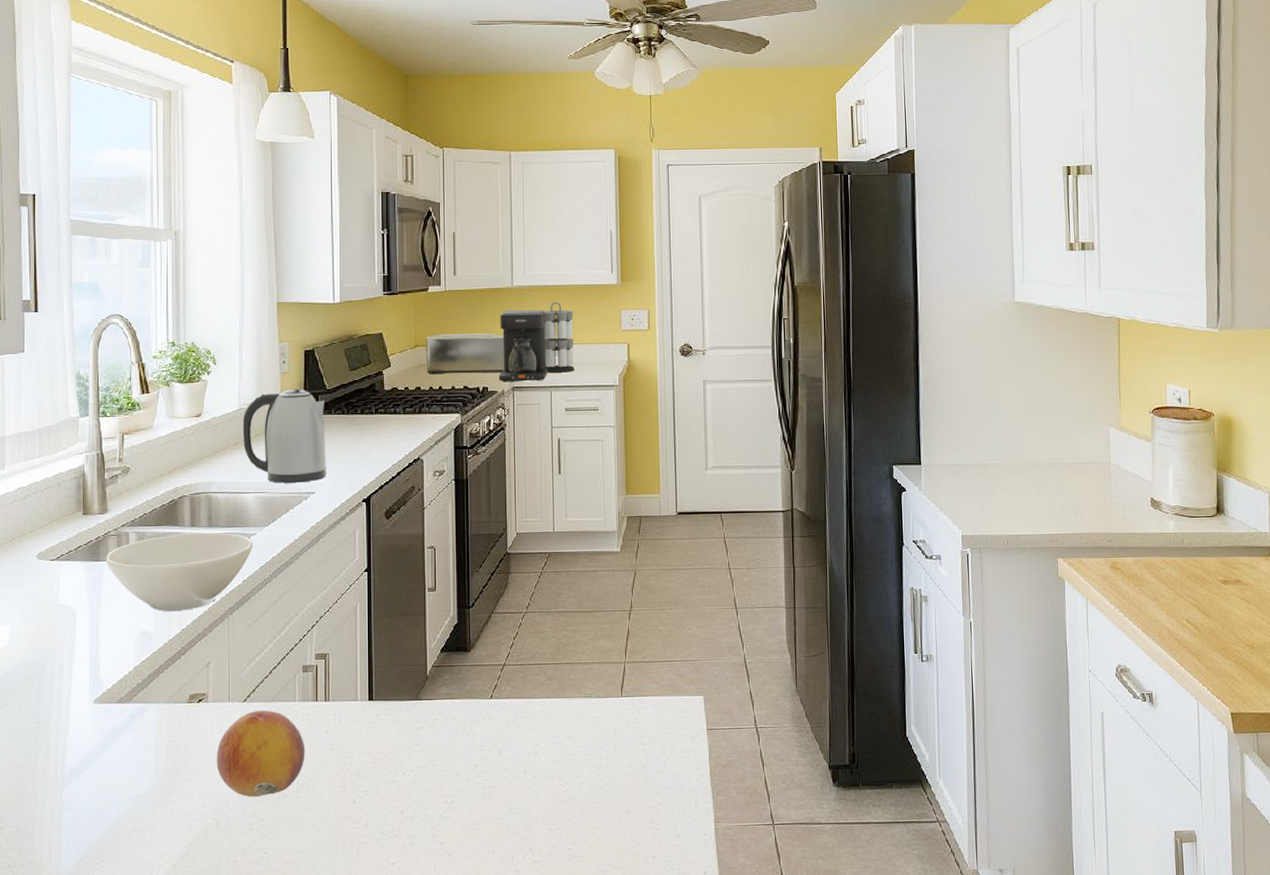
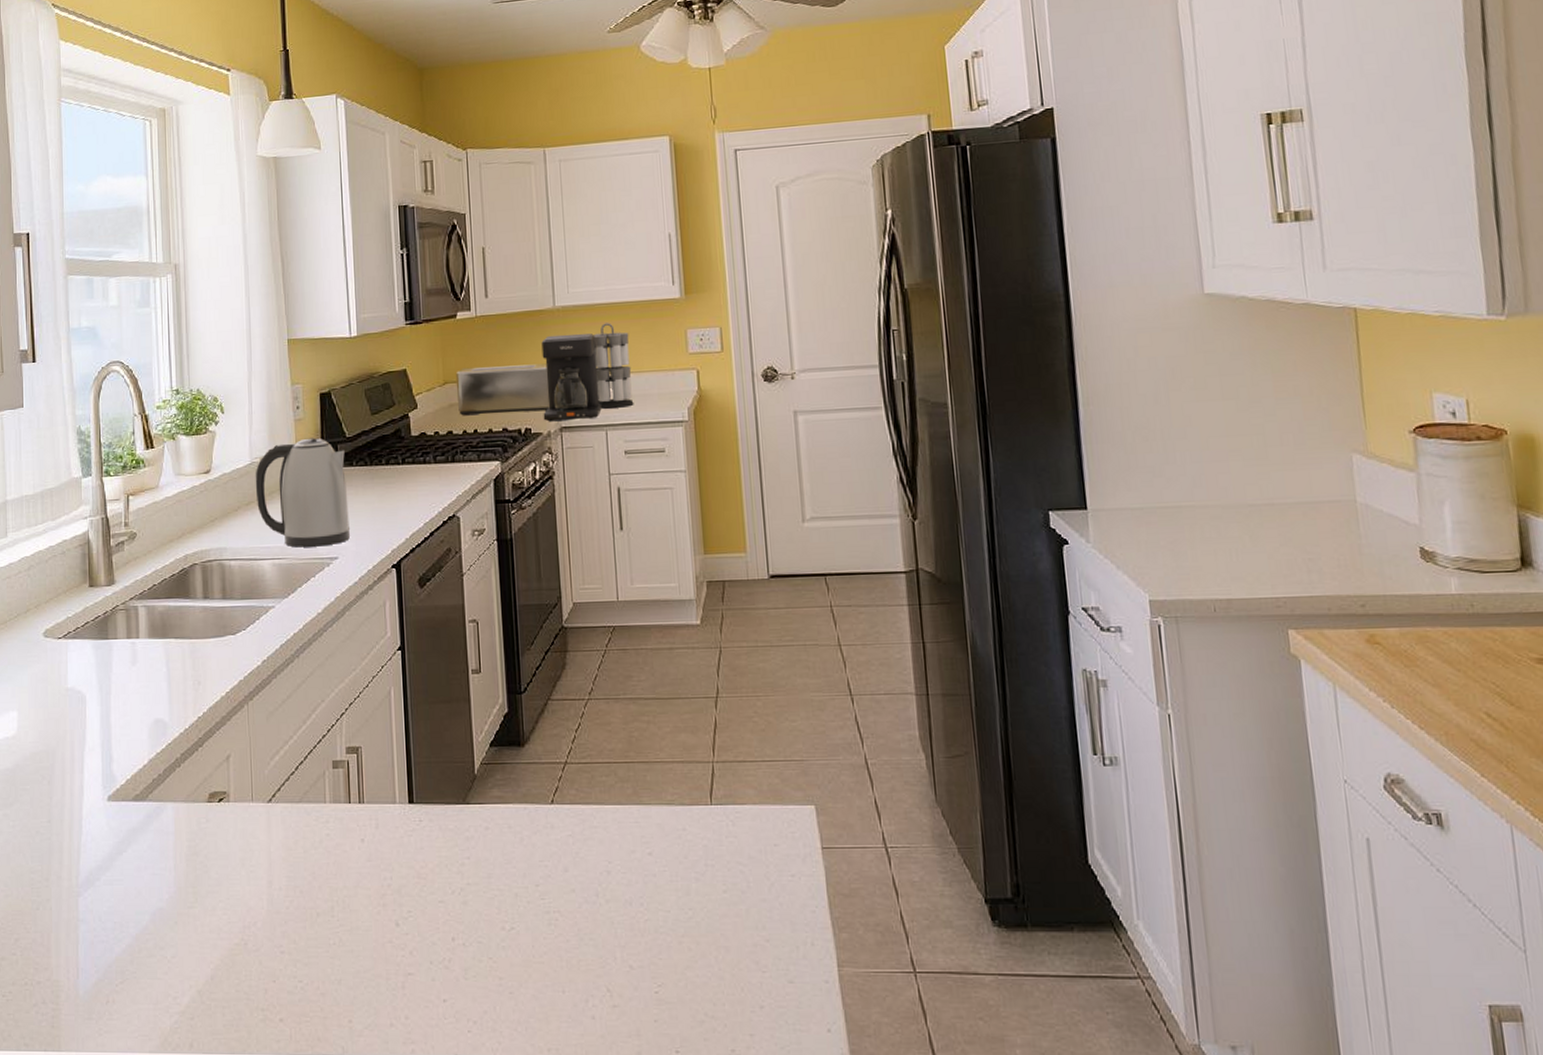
bowl: present [105,532,253,611] -> none [114,605,272,696]
fruit: present [216,710,305,797] -> none [240,812,340,914]

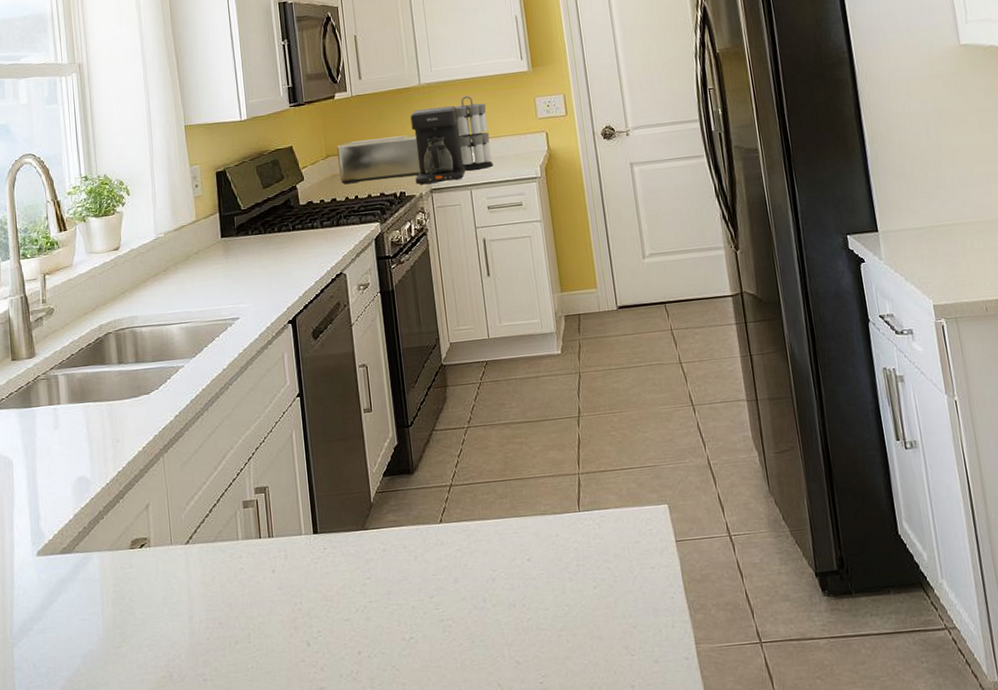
kettle: present [255,438,351,548] -> none [160,212,249,312]

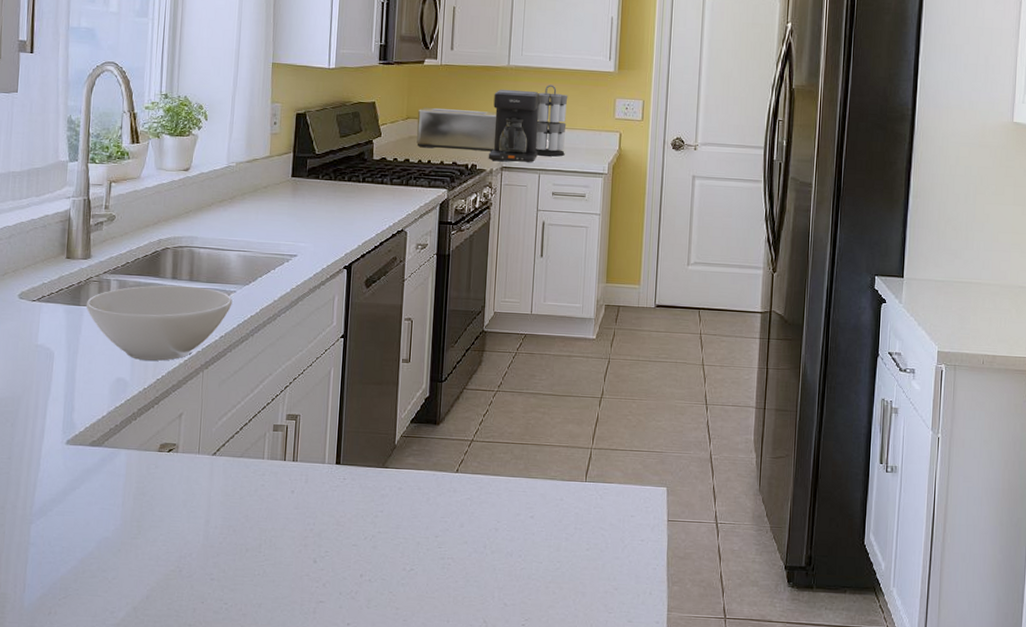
bowl: none [37,367,182,454] -> present [85,285,233,361]

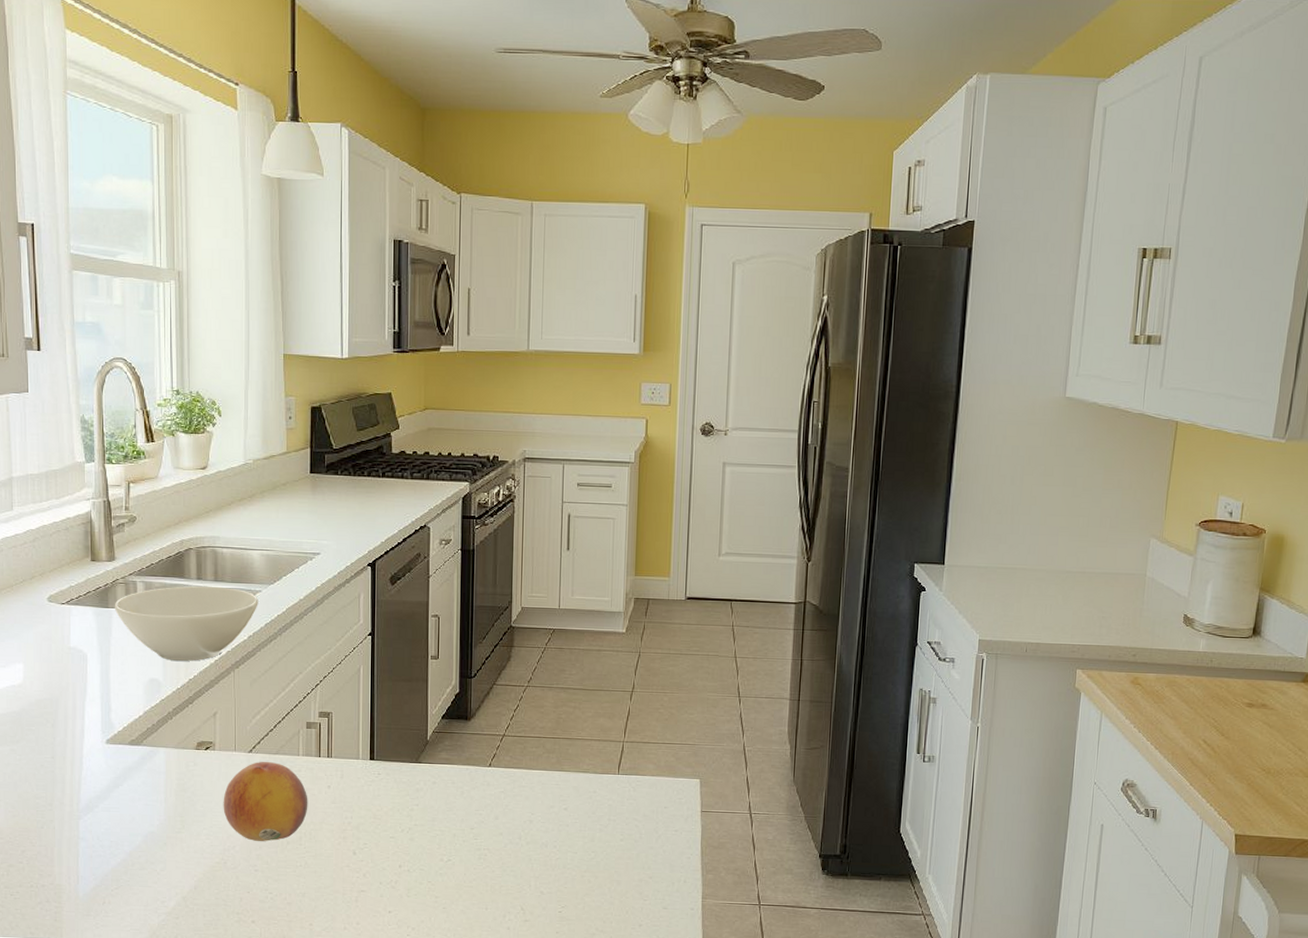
fruit: none [182,464,271,548] -> present [223,761,308,841]
toaster: present [416,107,497,152] -> none [435,396,517,442]
coffee maker: present [488,89,540,163] -> none [510,375,562,453]
spice rack: present [536,84,568,157] -> none [559,369,591,446]

